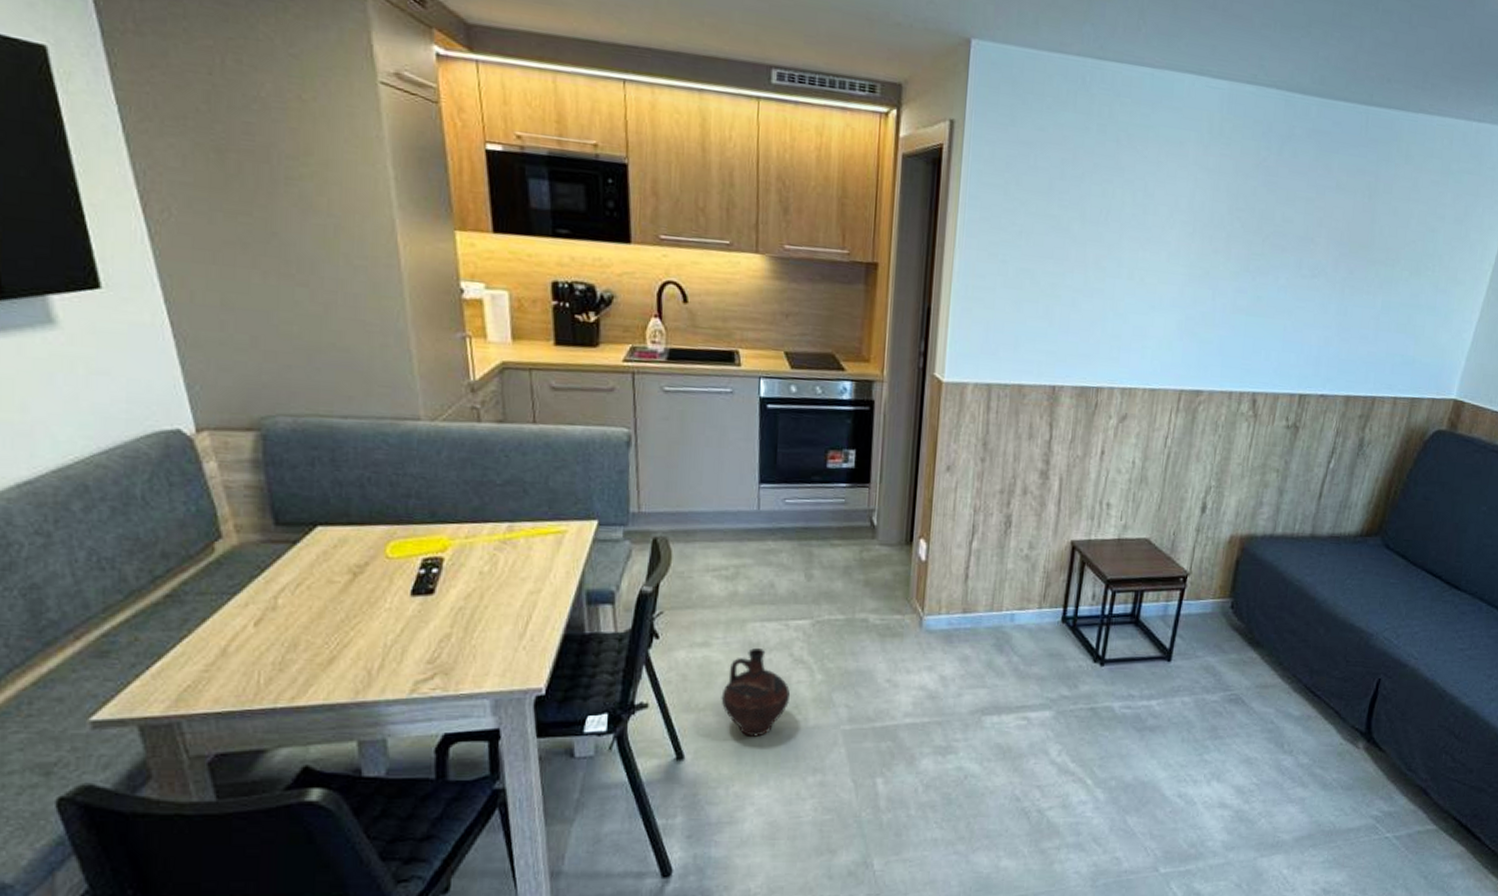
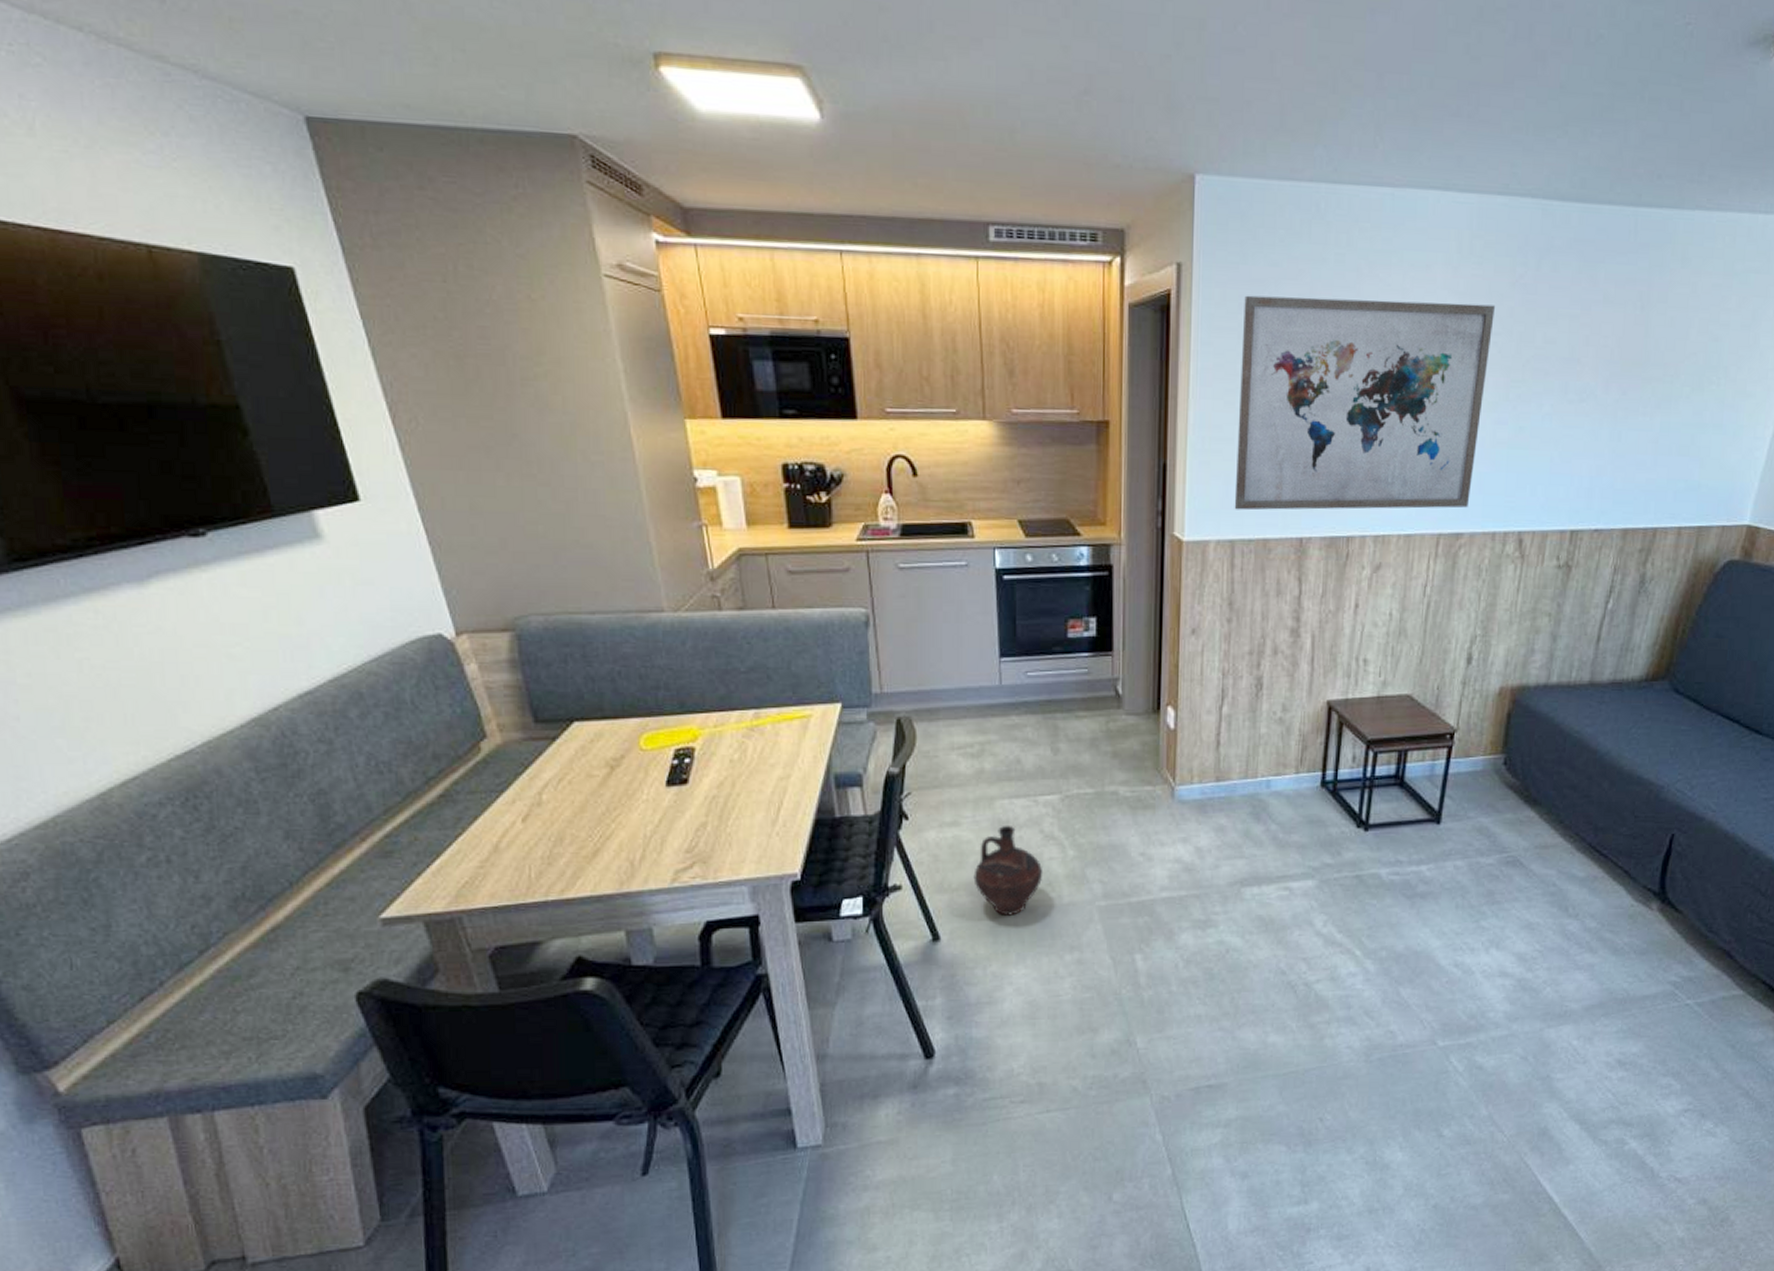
wall art: none [993,155,1240,367] -> present [1234,295,1495,511]

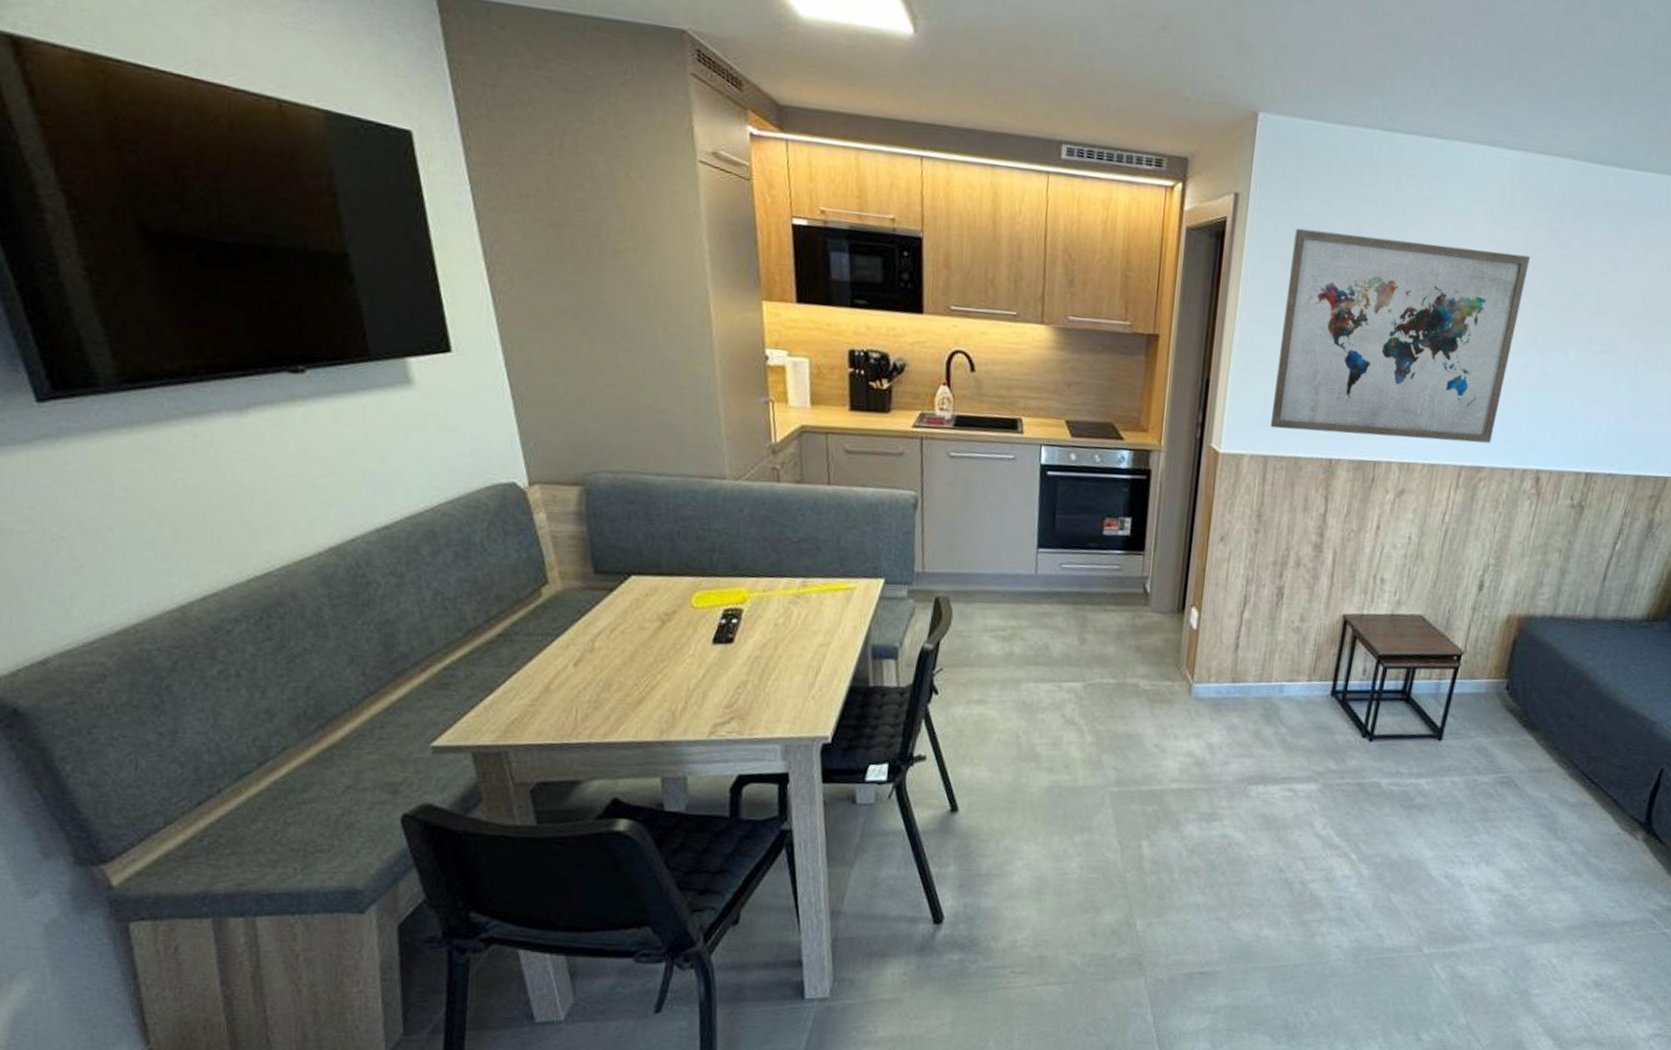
ceramic jug: present [973,825,1043,916] -> none [994,707,1061,794]

